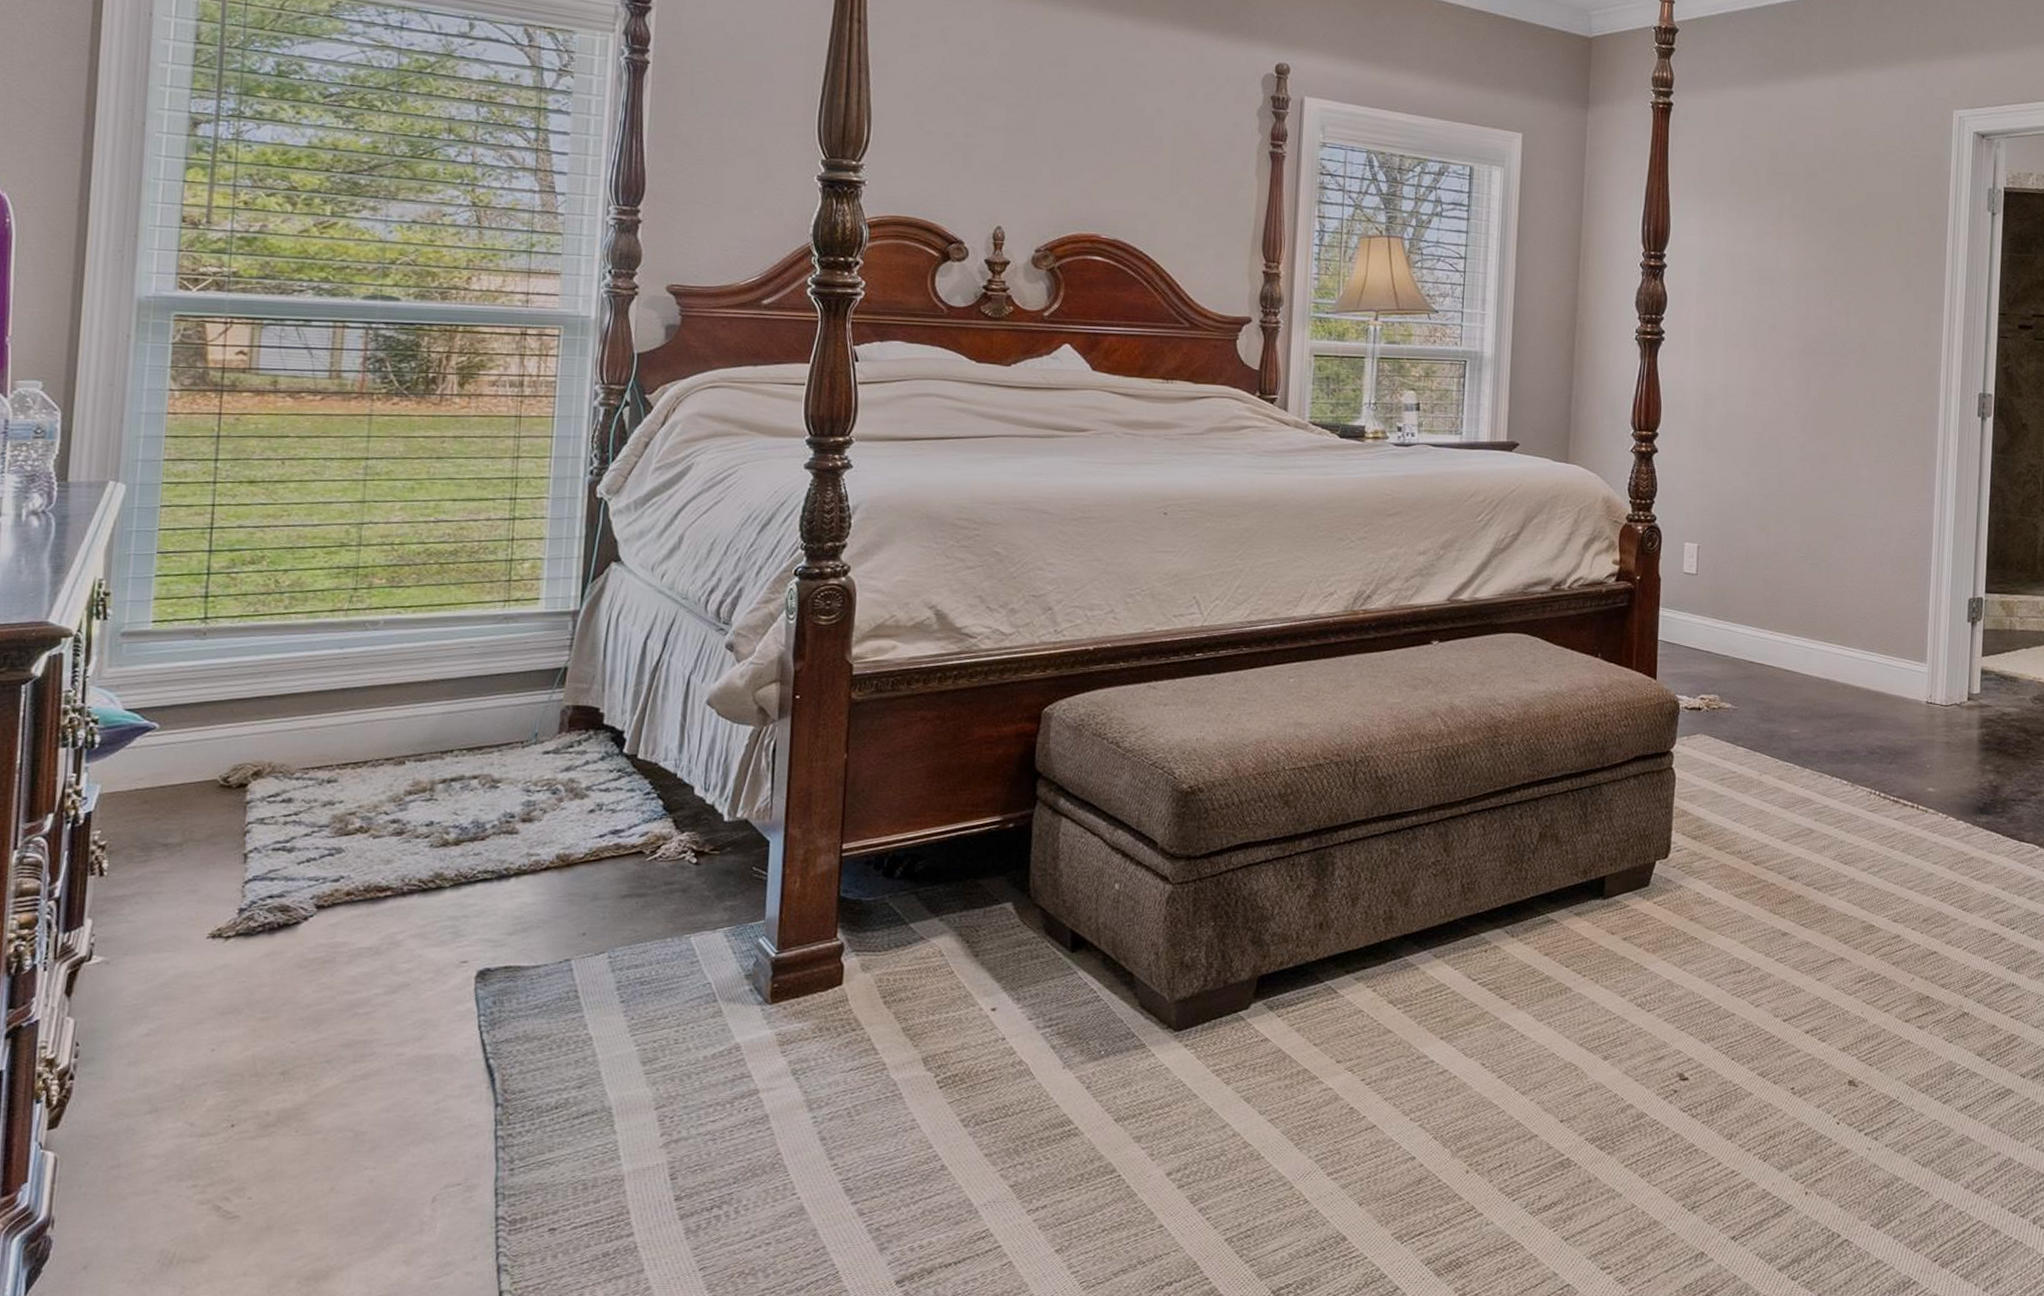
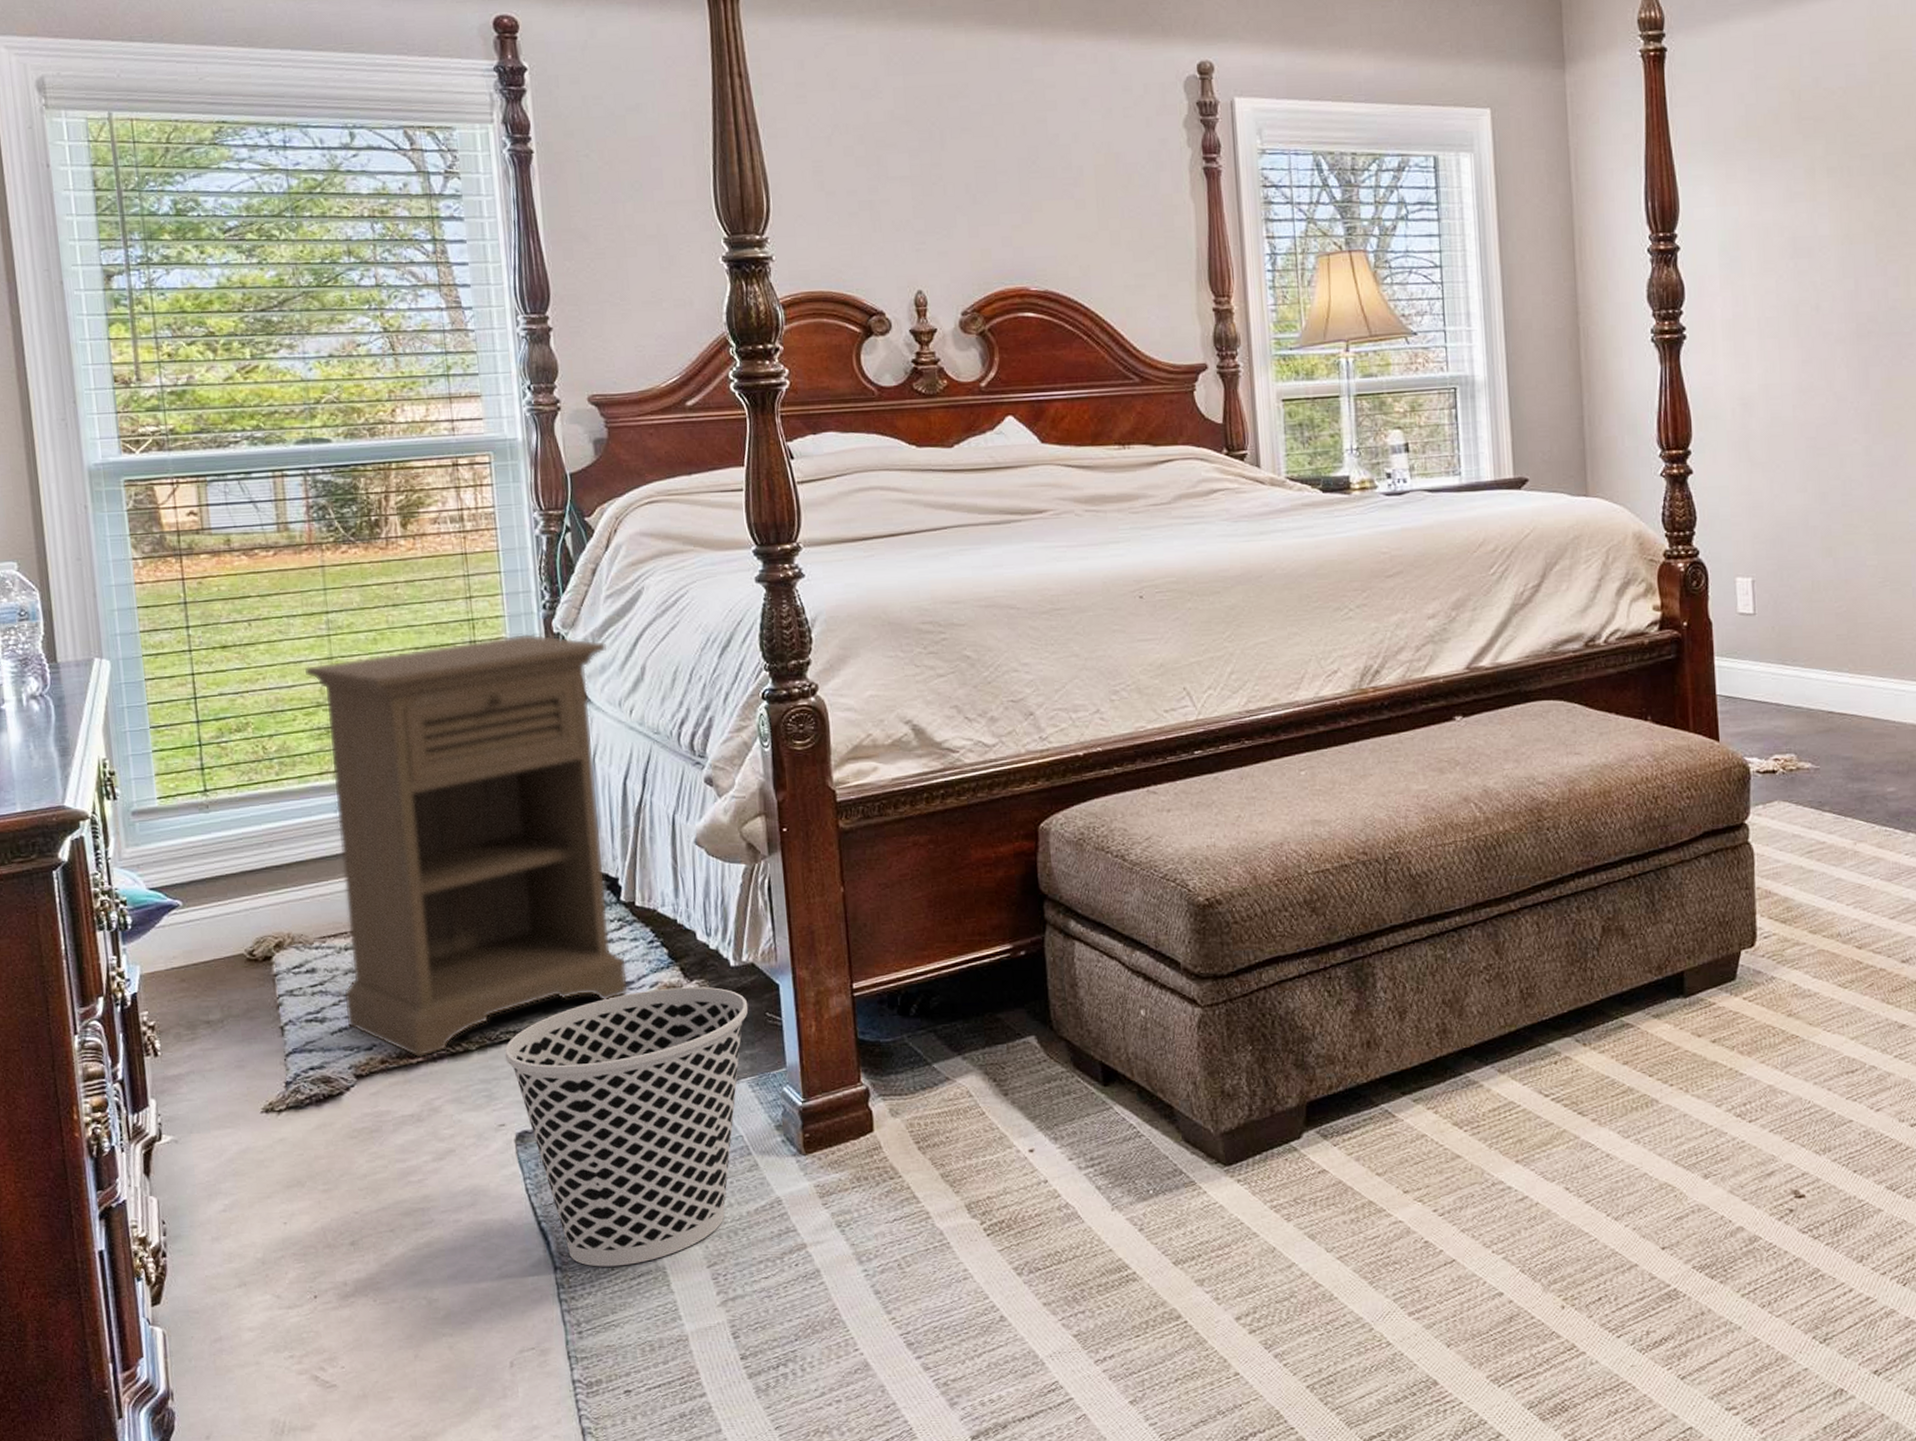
nightstand: none [317,495,649,892] -> present [305,633,629,1058]
wastebasket: none [478,838,736,1105] -> present [504,986,749,1267]

